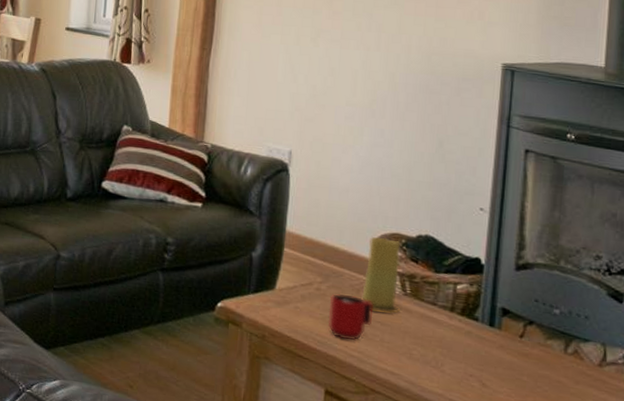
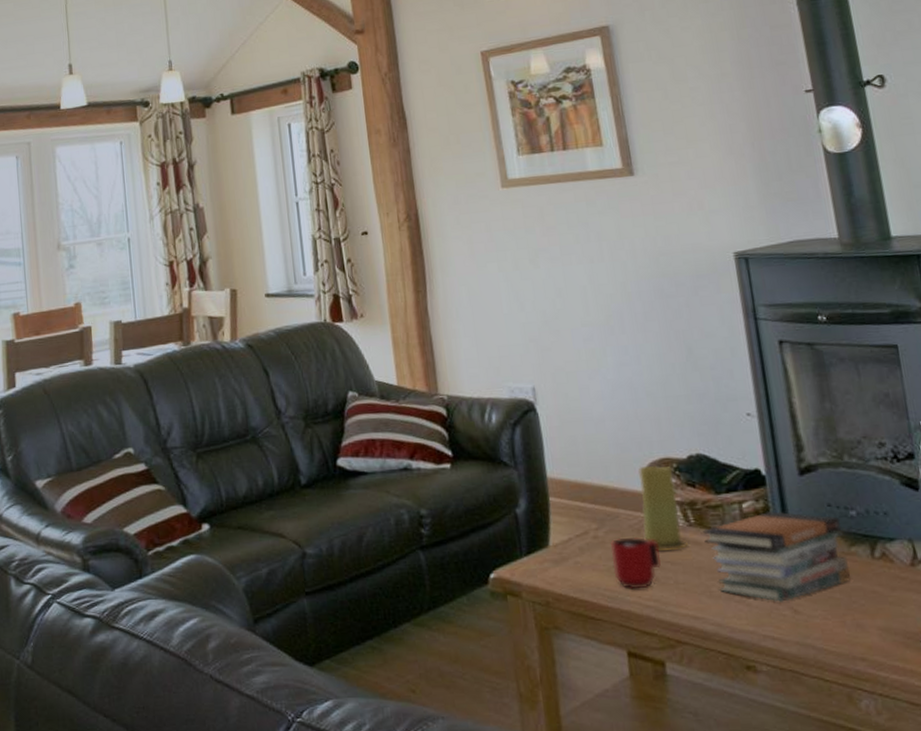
book stack: none [415,295,545,375] -> present [703,511,852,602]

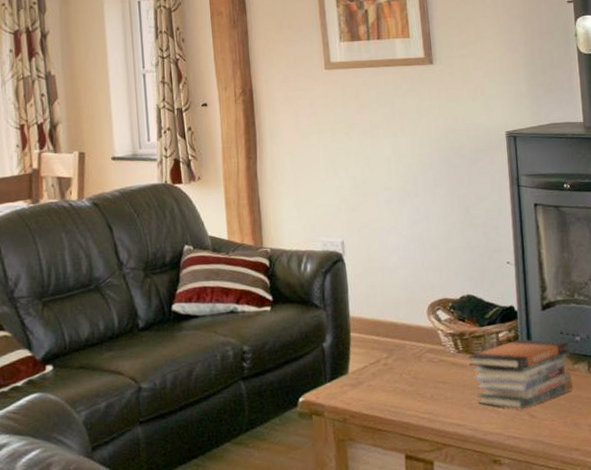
mug: present [611,537,661,590] -> none [397,363,435,405]
candle: present [638,465,688,552] -> none [422,304,456,374]

